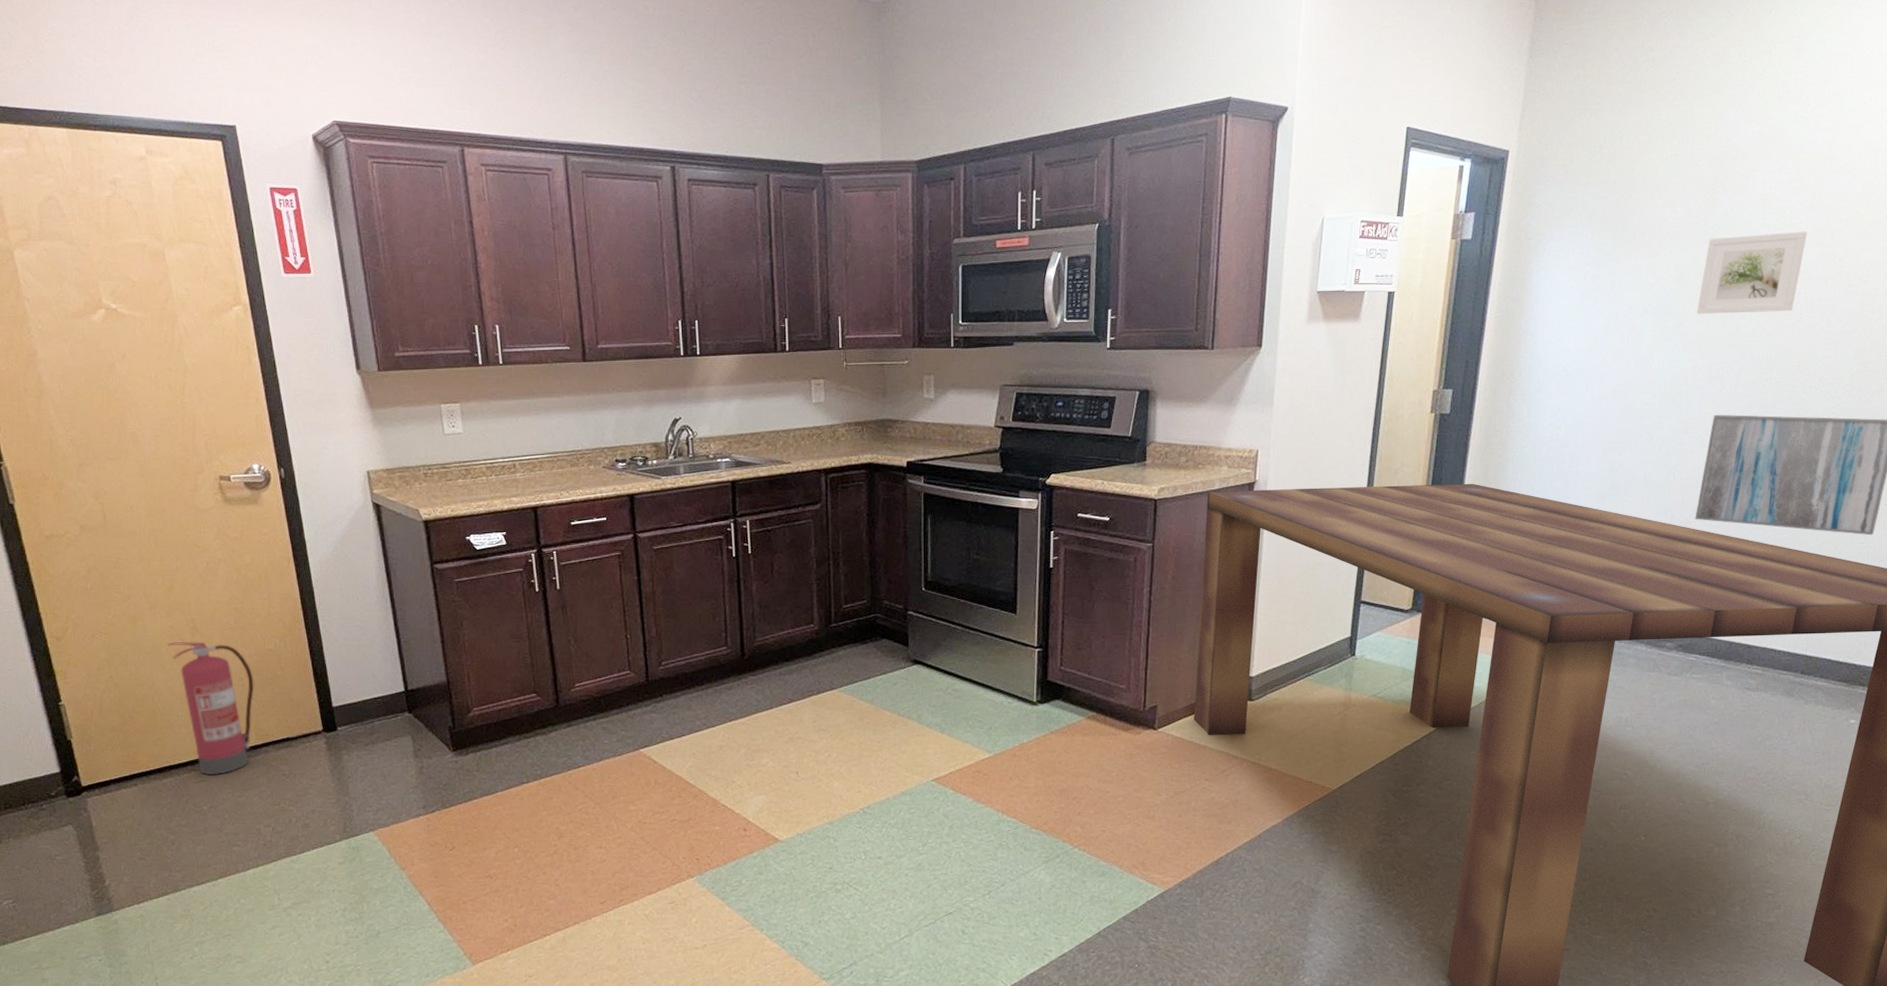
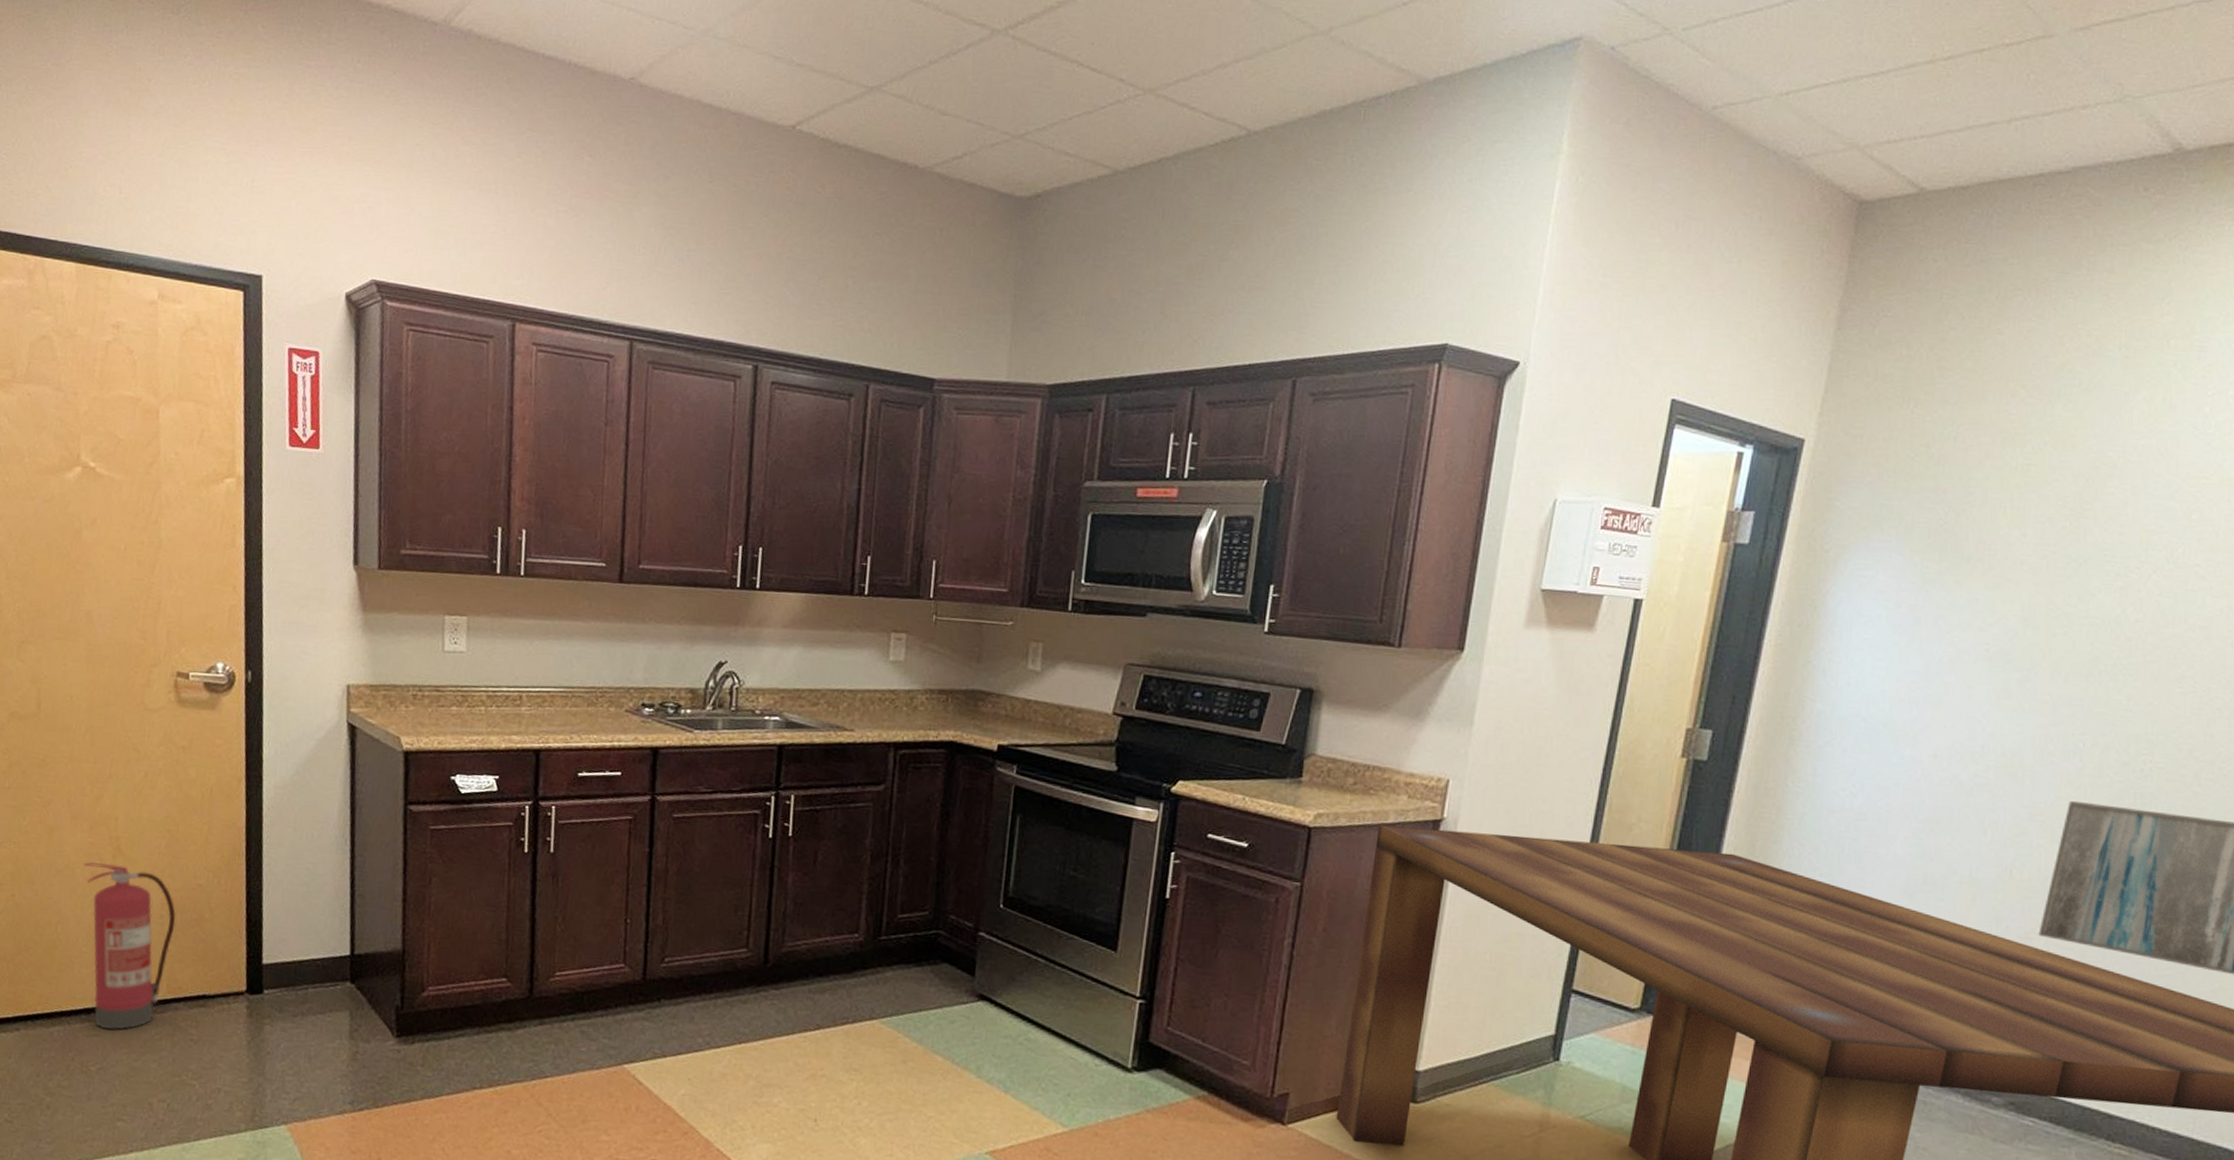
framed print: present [1696,231,1807,314] -> none [2049,573,2207,678]

